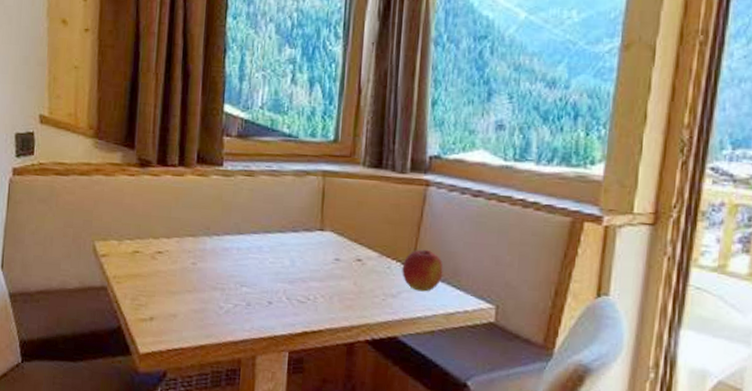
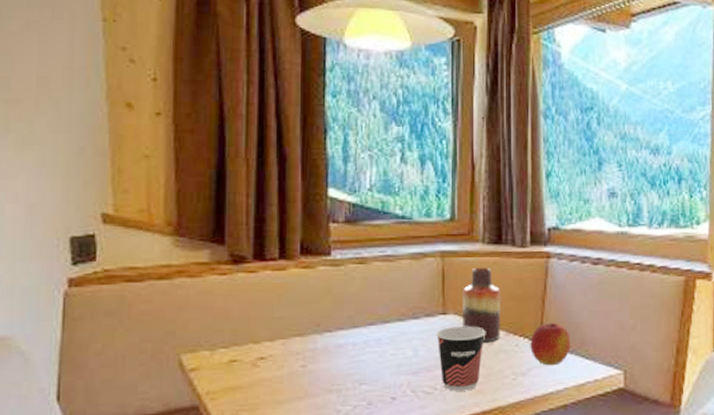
cup: none [313,243,359,305] -> present [436,326,485,391]
vase: none [338,188,378,262] -> present [461,267,501,343]

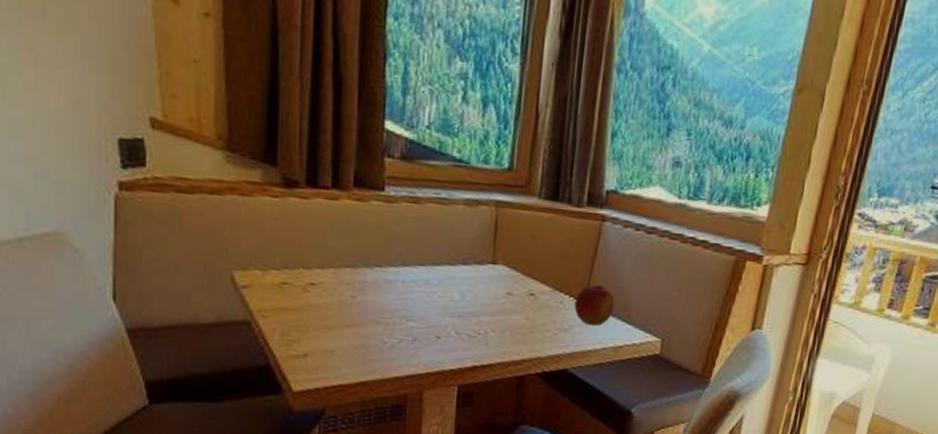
cup: present [436,326,485,391] -> none [484,277,532,339]
vase: present [461,267,501,343] -> none [510,221,552,297]

